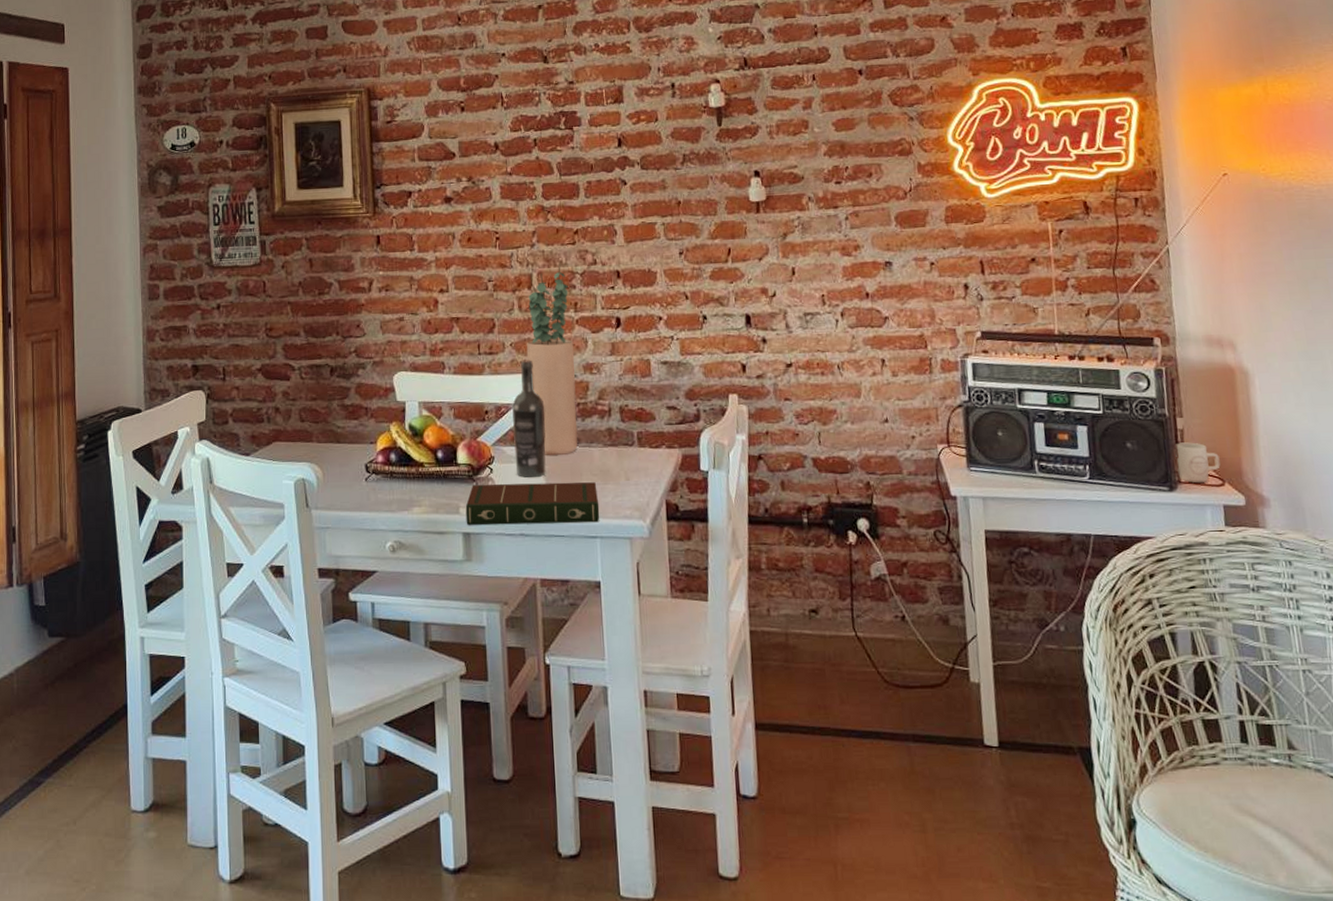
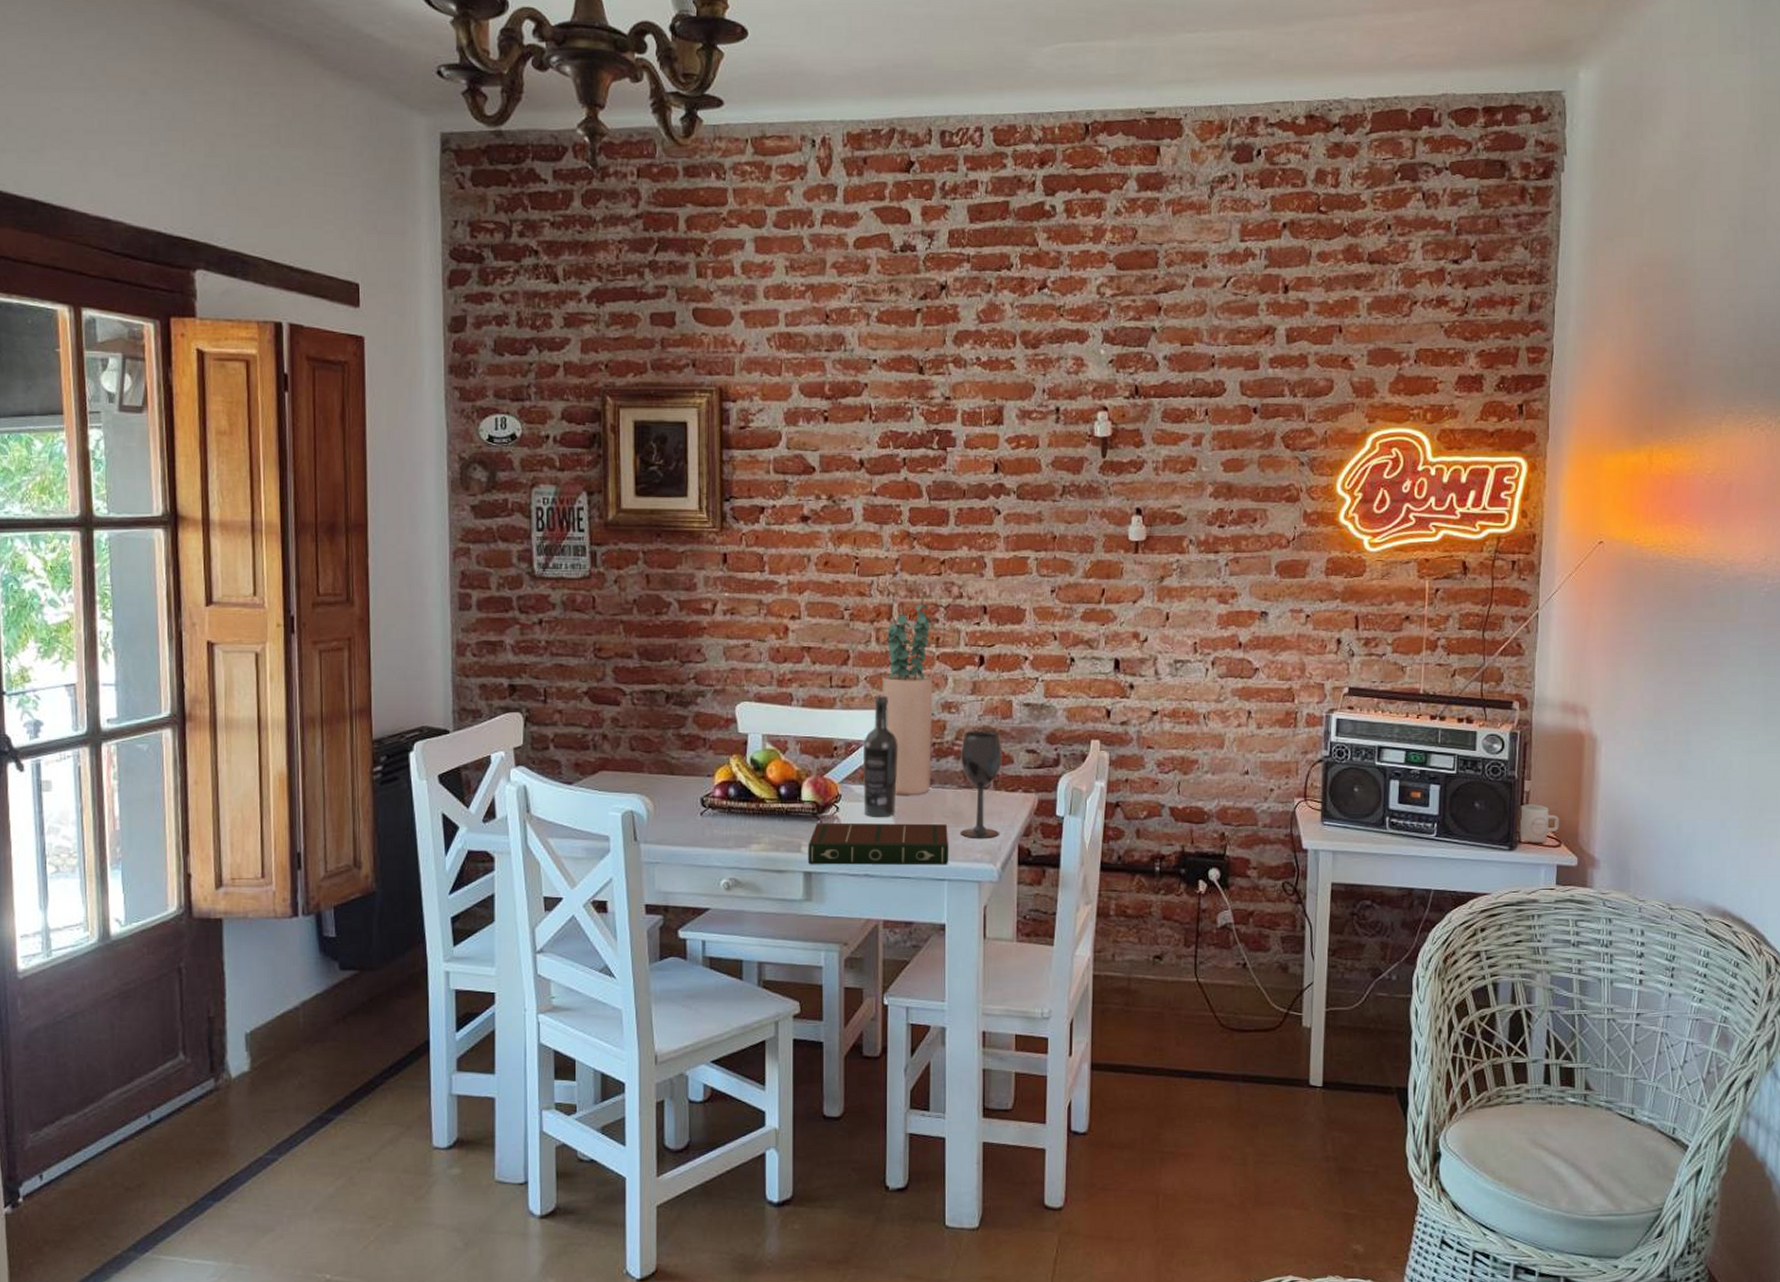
wine glass: none [603,389,647,495] -> present [960,731,1003,838]

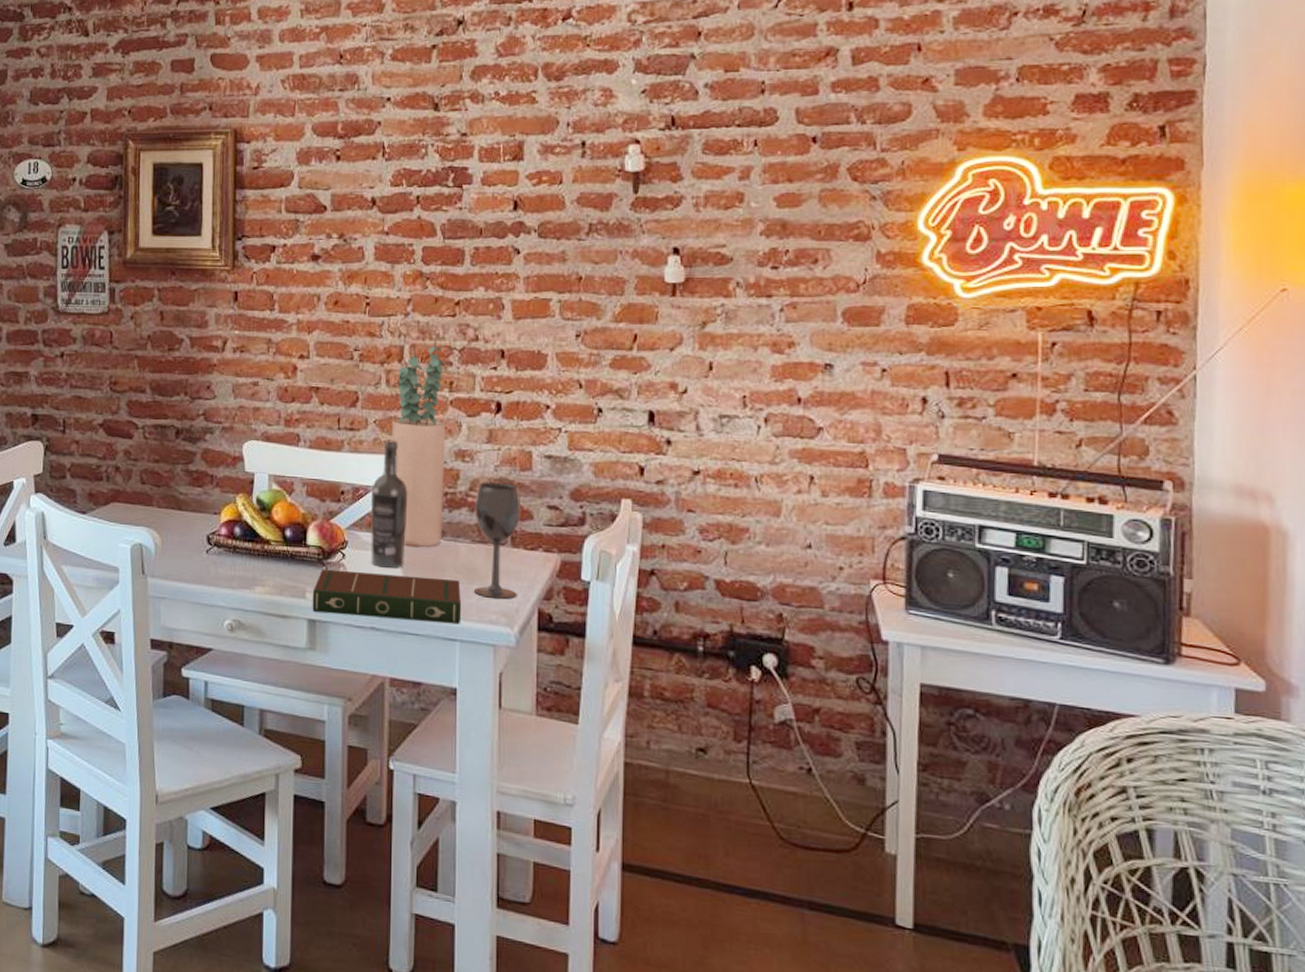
mug: present [1519,804,1559,843] -> none [1177,608,1237,659]

